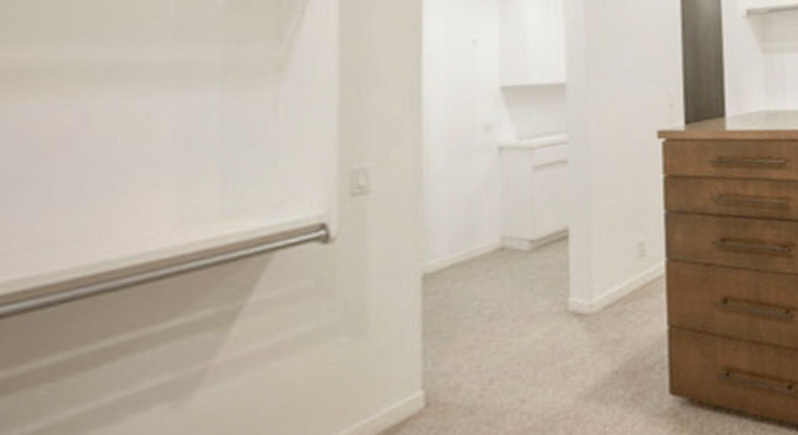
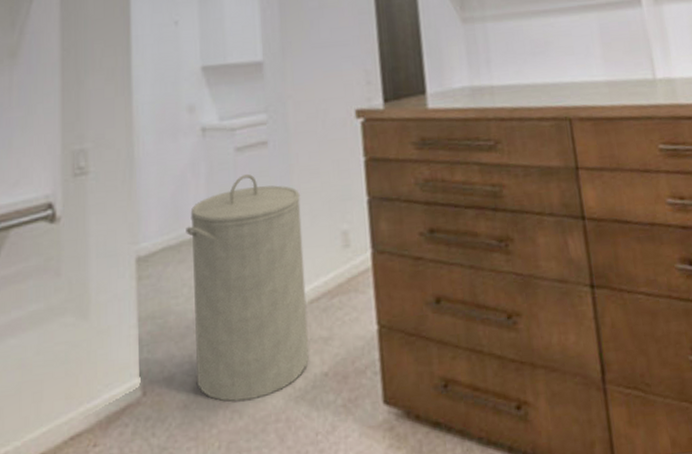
laundry hamper: none [478,191,601,405] -> present [186,173,310,402]

